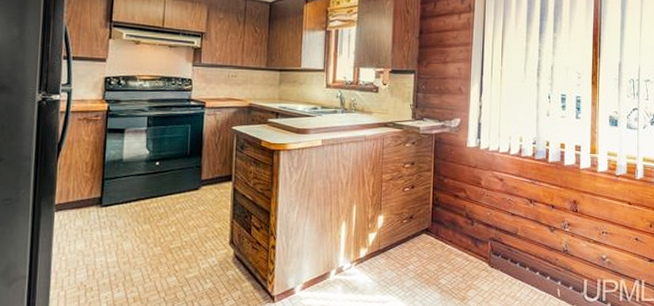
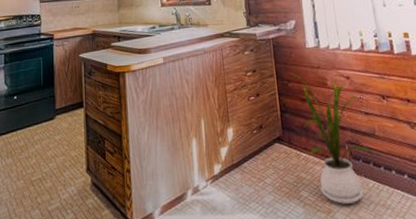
house plant: none [446,168,514,293] -> present [289,72,375,204]

